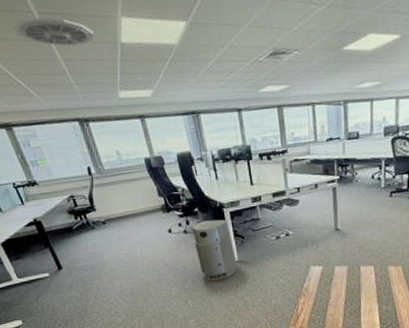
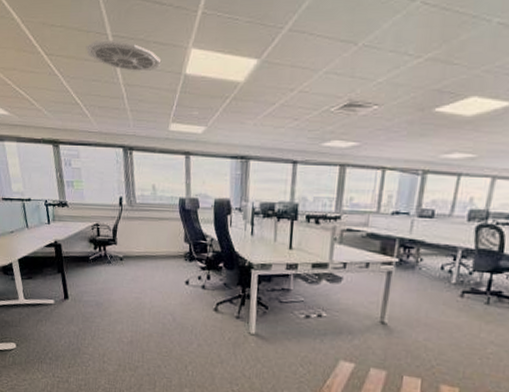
air purifier: present [192,219,238,281] -> none [210,279,254,352]

